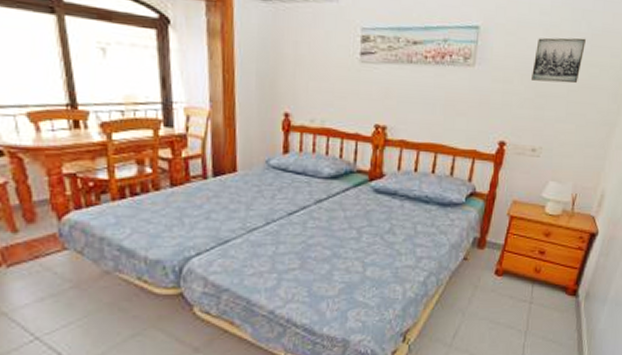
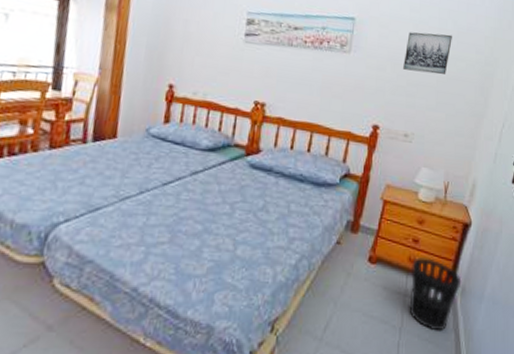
wastebasket: none [534,267,586,333] -> present [409,257,462,332]

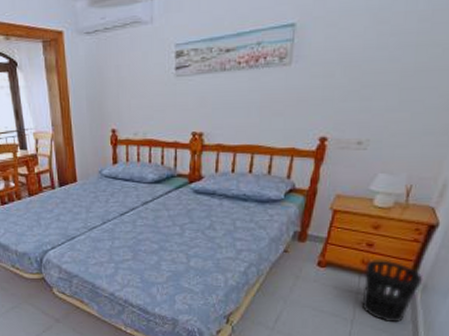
wall art: present [403,32,452,75] -> none [356,16,425,71]

